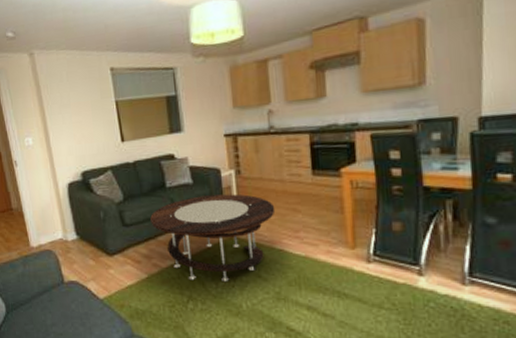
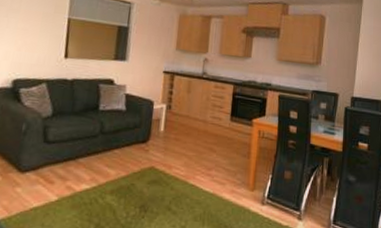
coffee table: present [150,194,276,281] -> none [75,123,195,211]

